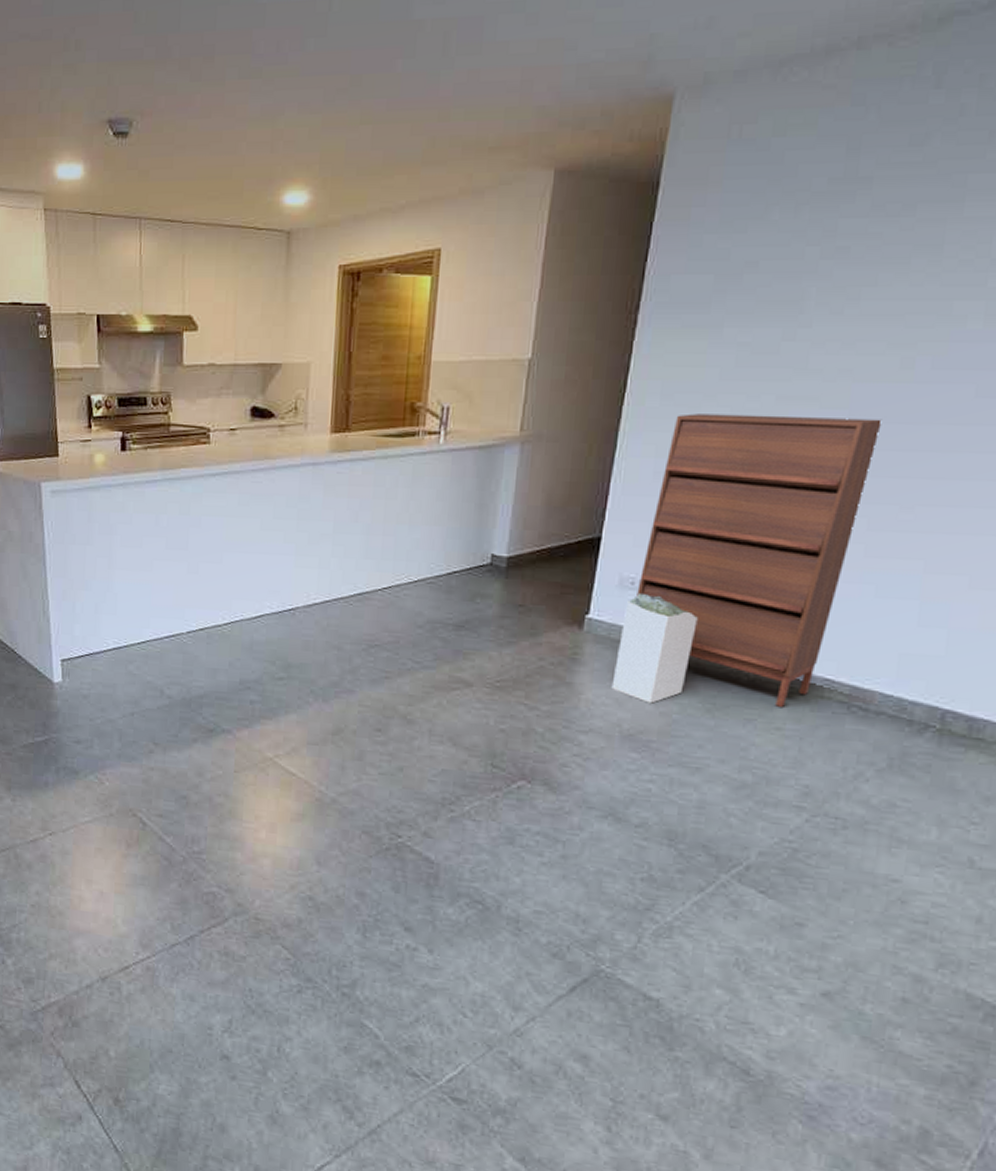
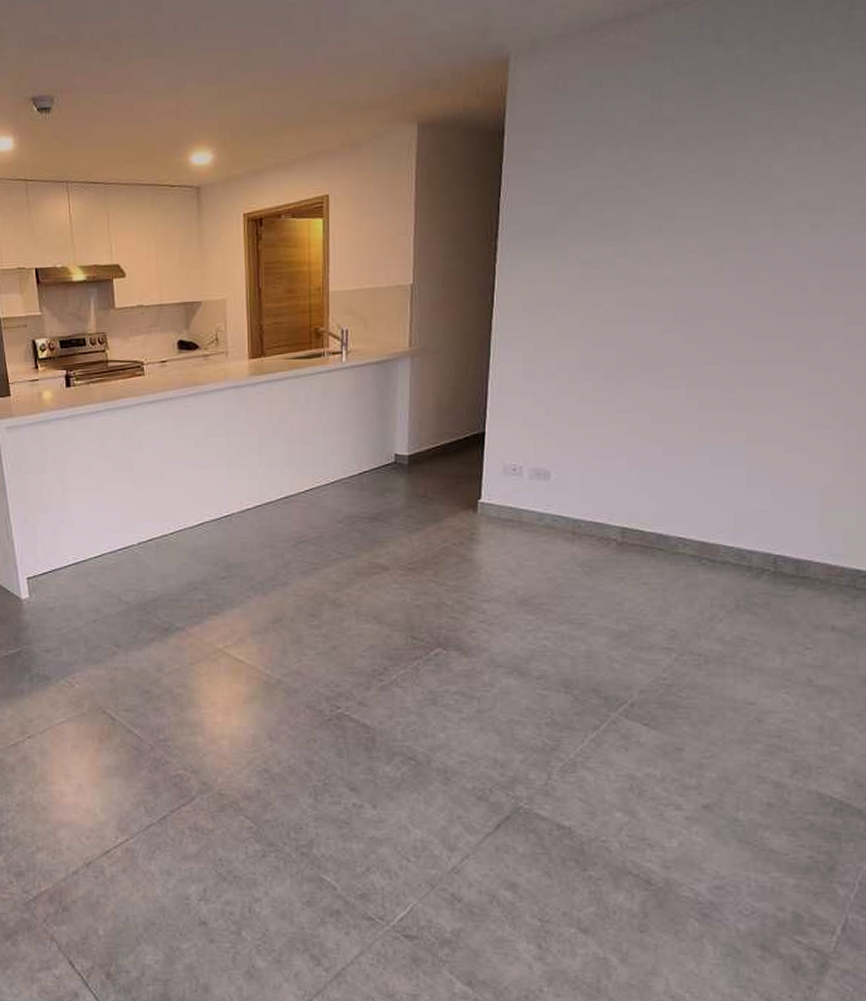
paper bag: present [611,592,698,704] -> none [505,477,571,571]
shoe cabinet: present [637,413,882,707] -> none [519,317,702,565]

